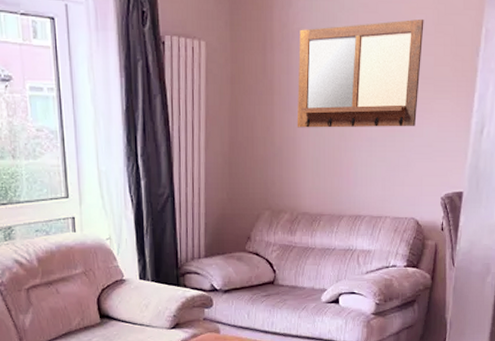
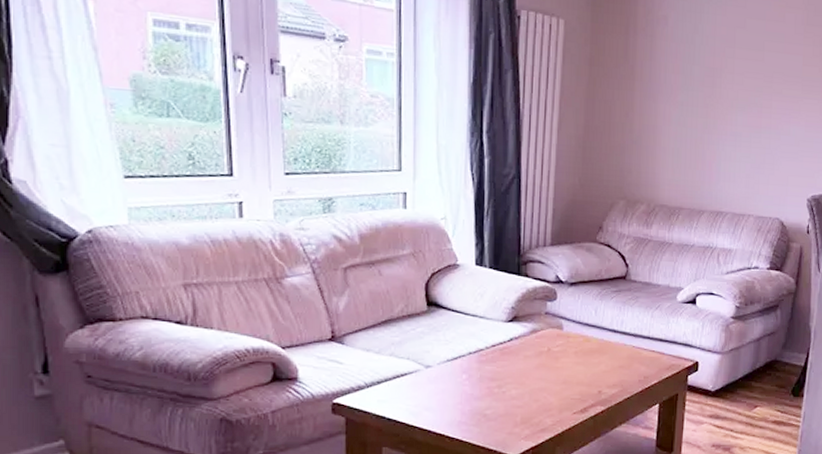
writing board: present [297,18,424,128] -> none [658,16,794,125]

